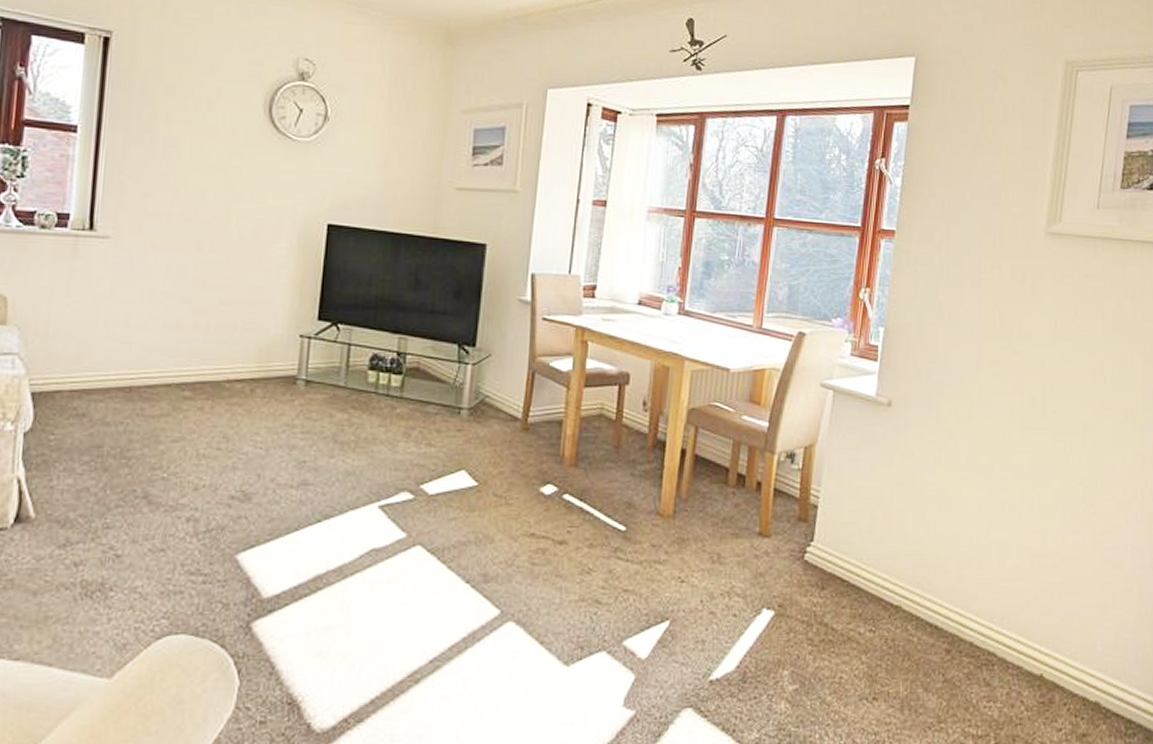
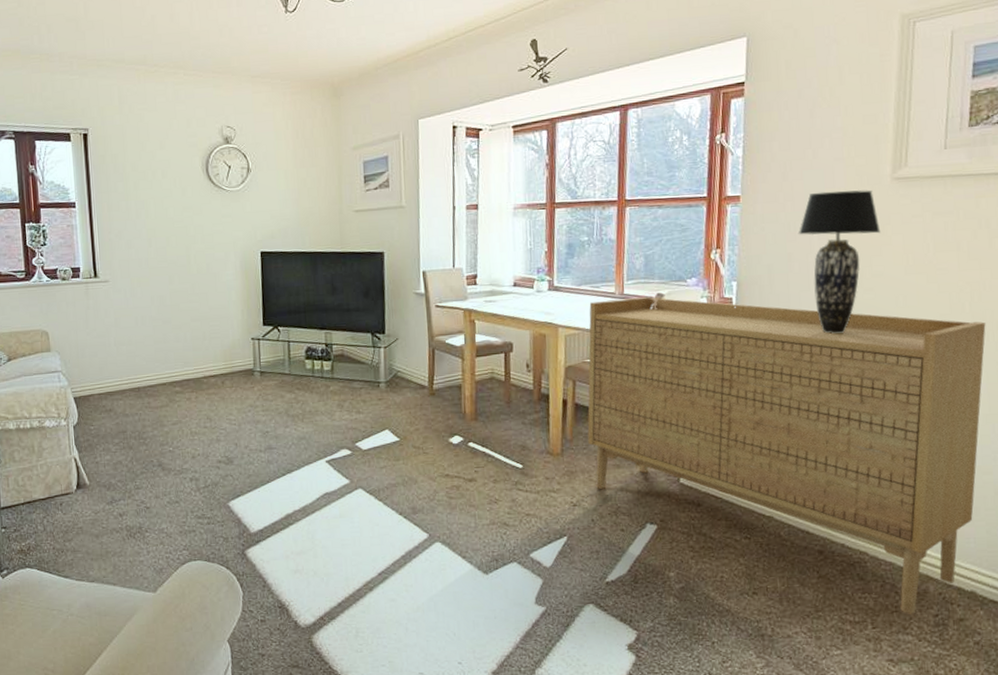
sideboard: none [706,333,1125,728] -> present [587,296,986,614]
table lamp: none [950,237,1032,399] -> present [798,190,881,334]

